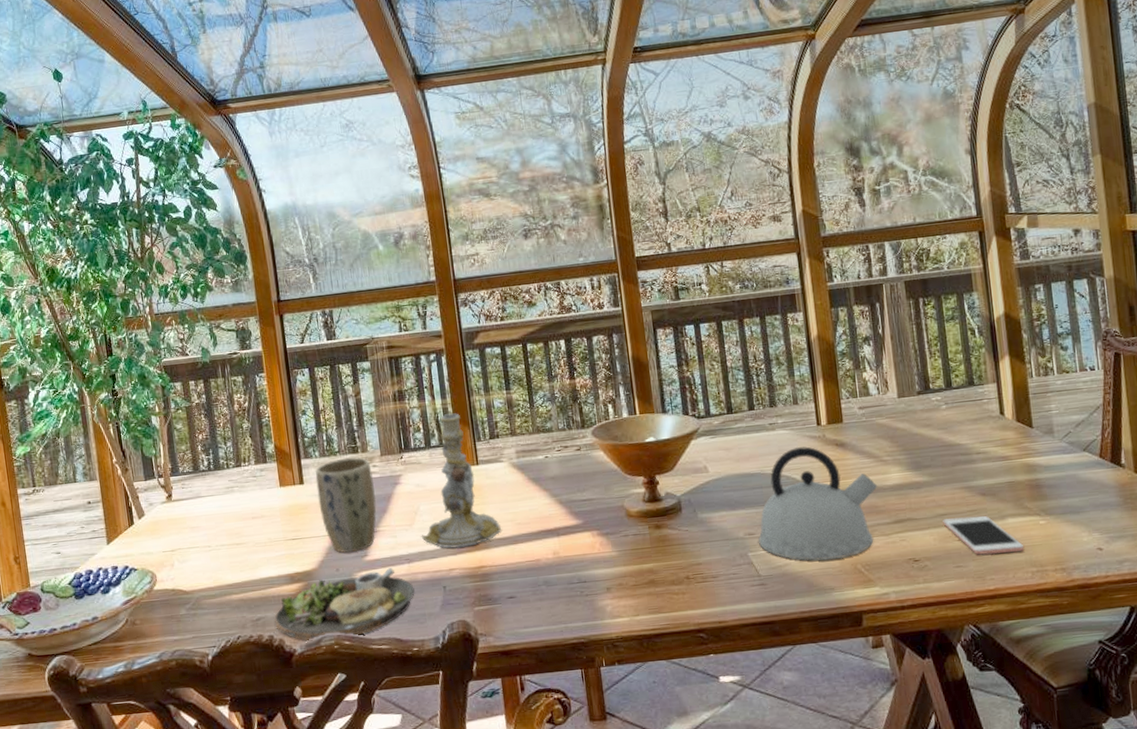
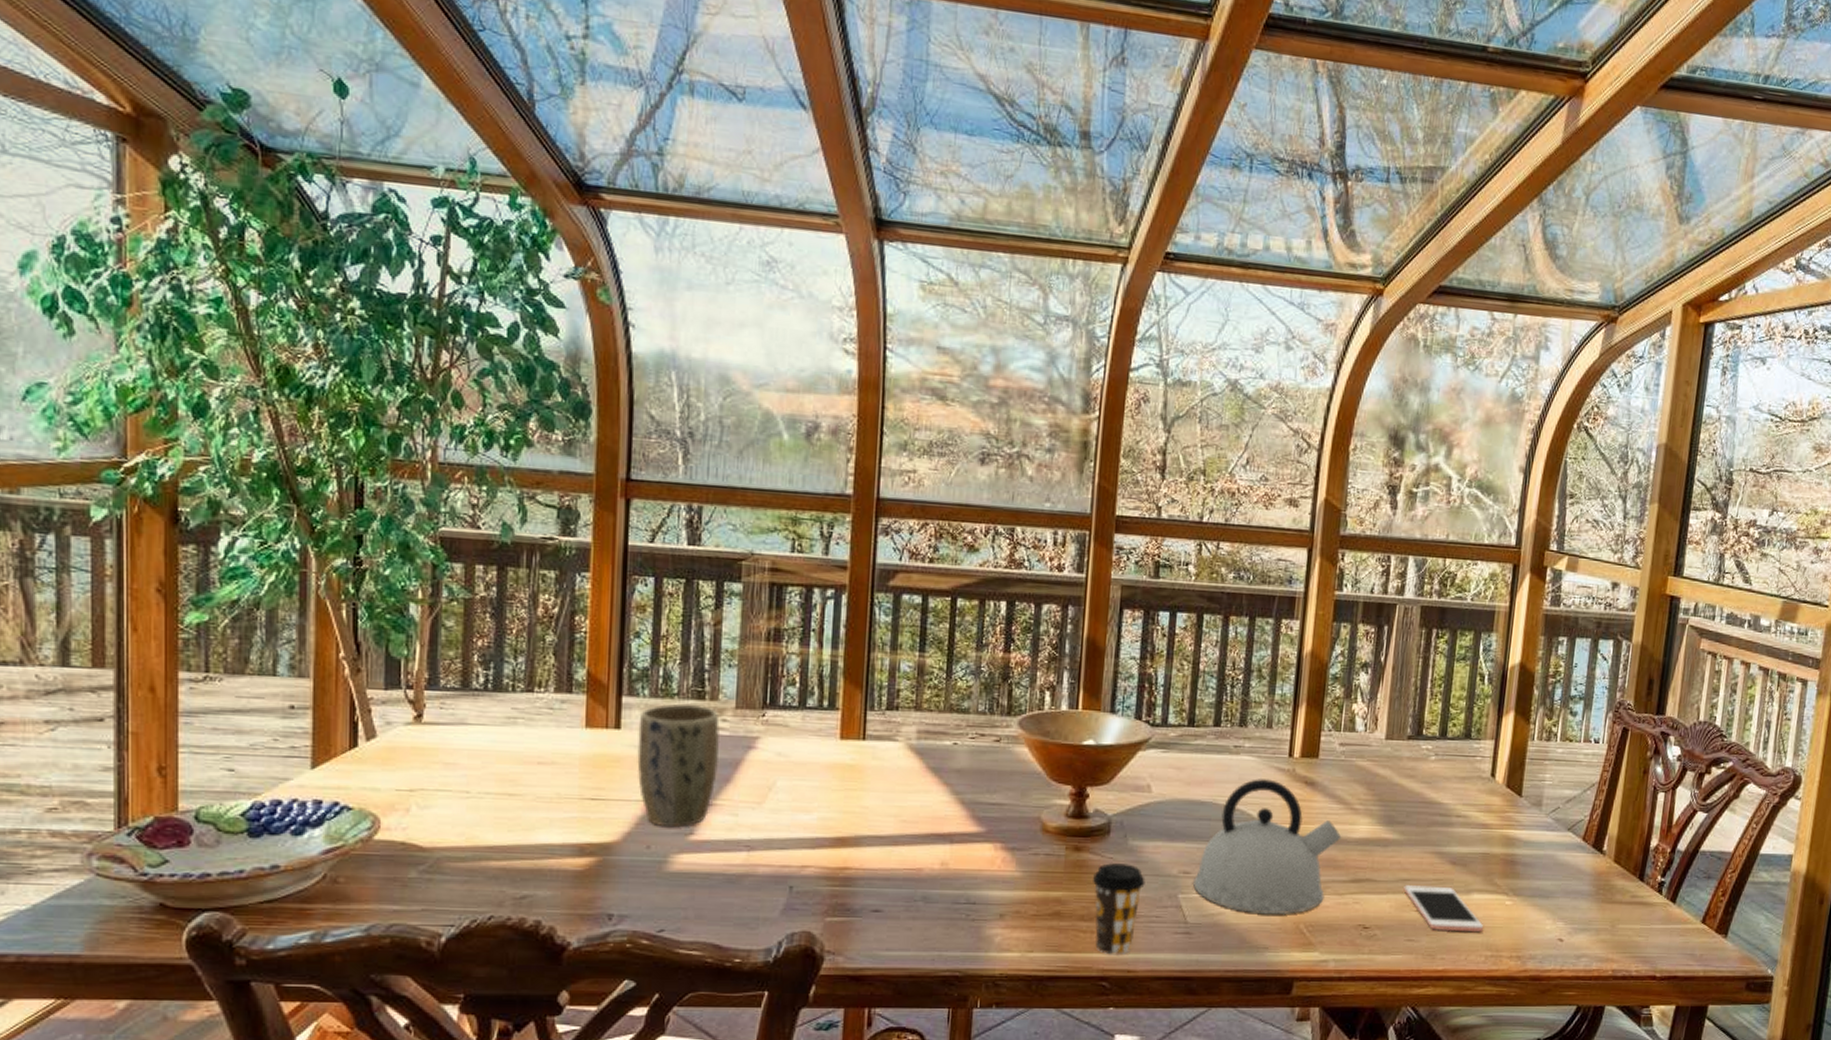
dinner plate: present [274,568,415,642] -> none [546,854,750,936]
candlestick: present [421,413,502,549] -> none [771,669,881,842]
coffee cup: none [675,533,719,611] -> present [1093,863,1145,955]

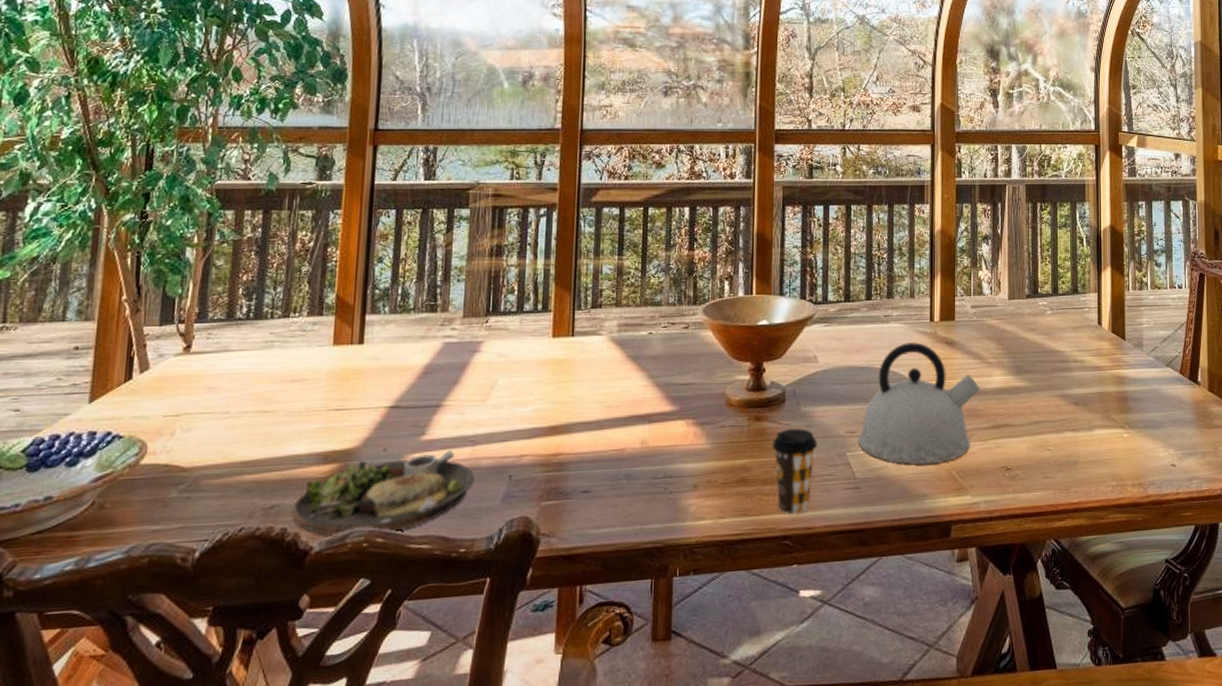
dinner plate: none [546,854,750,936] -> present [292,450,474,537]
plant pot: present [637,704,720,827] -> none [377,317,450,429]
cell phone: present [1403,885,1484,932] -> none [1037,425,1108,466]

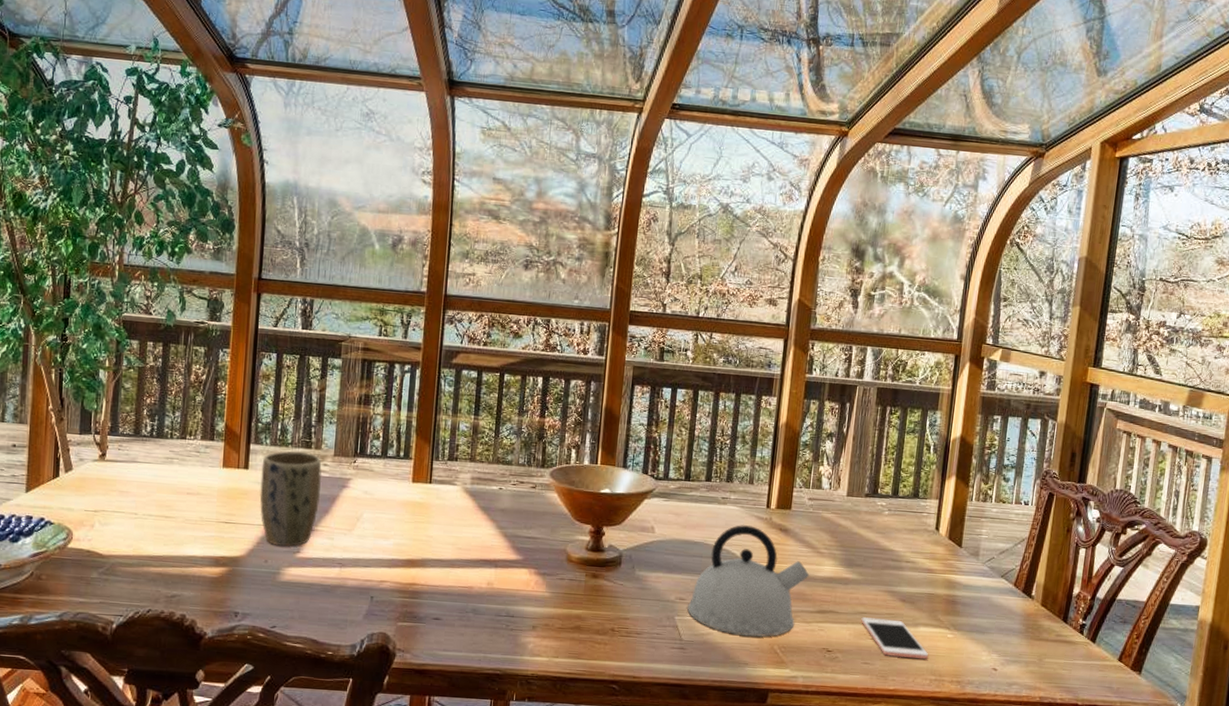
dinner plate: present [292,450,474,537] -> none [190,568,341,630]
plant pot: none [377,317,450,429] -> present [260,451,322,546]
coffee cup: present [773,428,818,515] -> none [607,589,649,664]
cell phone: none [1037,425,1108,466] -> present [861,617,929,659]

